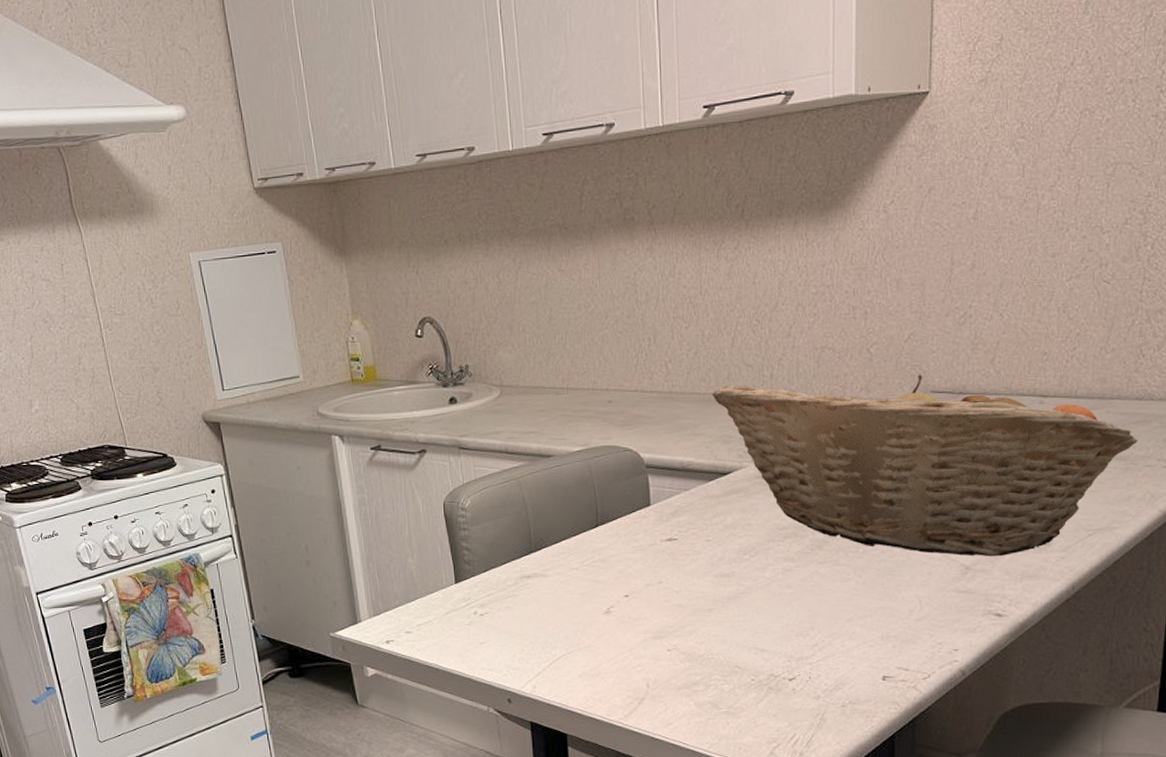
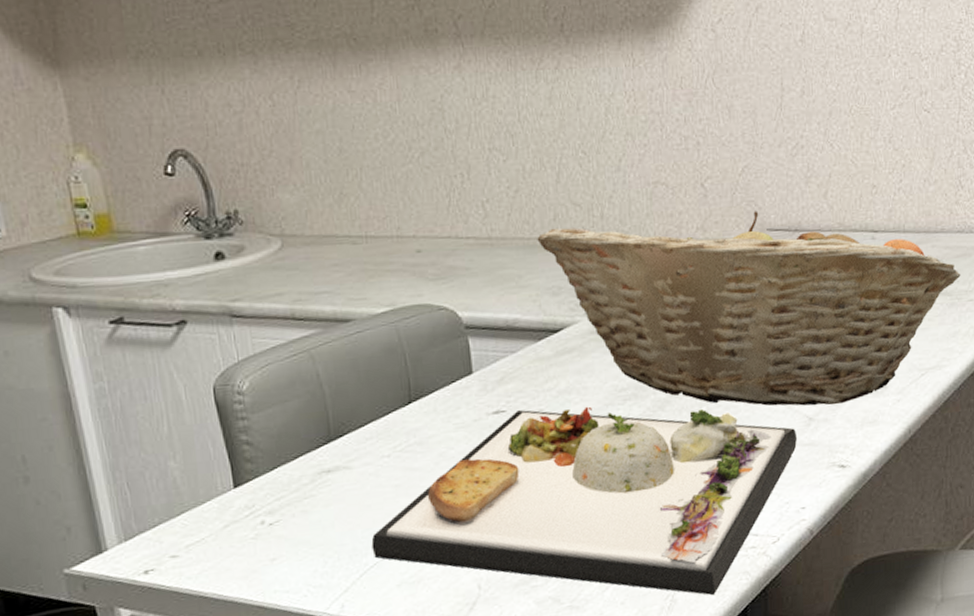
dinner plate: none [560,539,952,720] -> present [371,406,797,596]

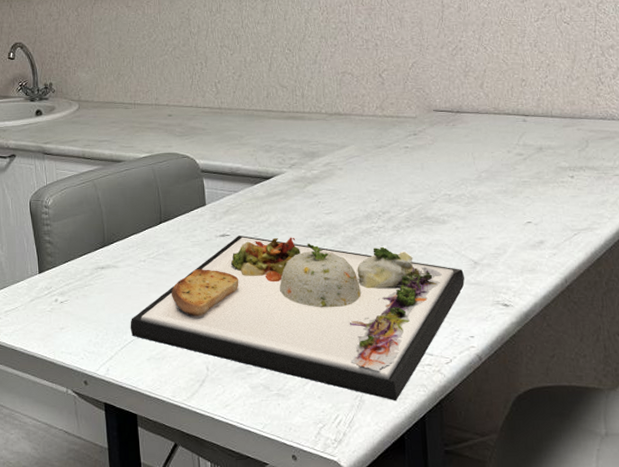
fruit basket: present [537,211,961,406] -> none [254,96,606,252]

